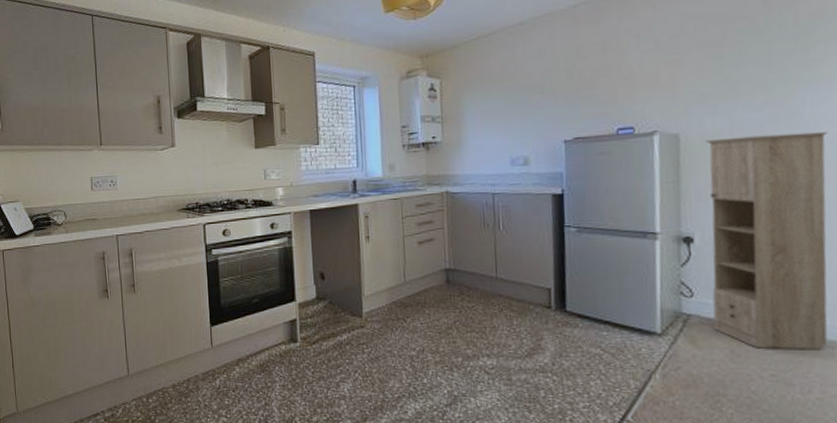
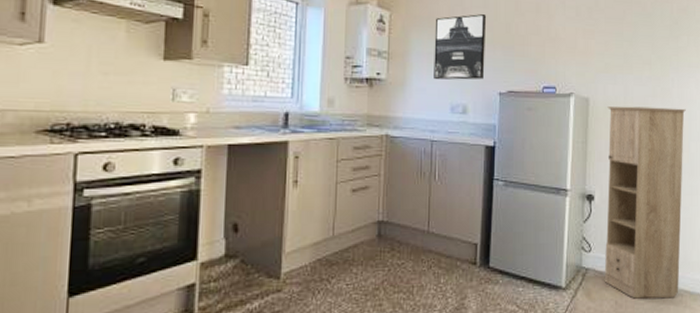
wall art: none [487,65,546,137] -> present [434,14,487,80]

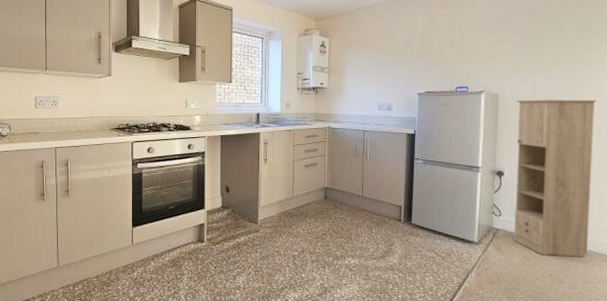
wall art: present [434,14,487,80] -> none [364,34,407,86]

